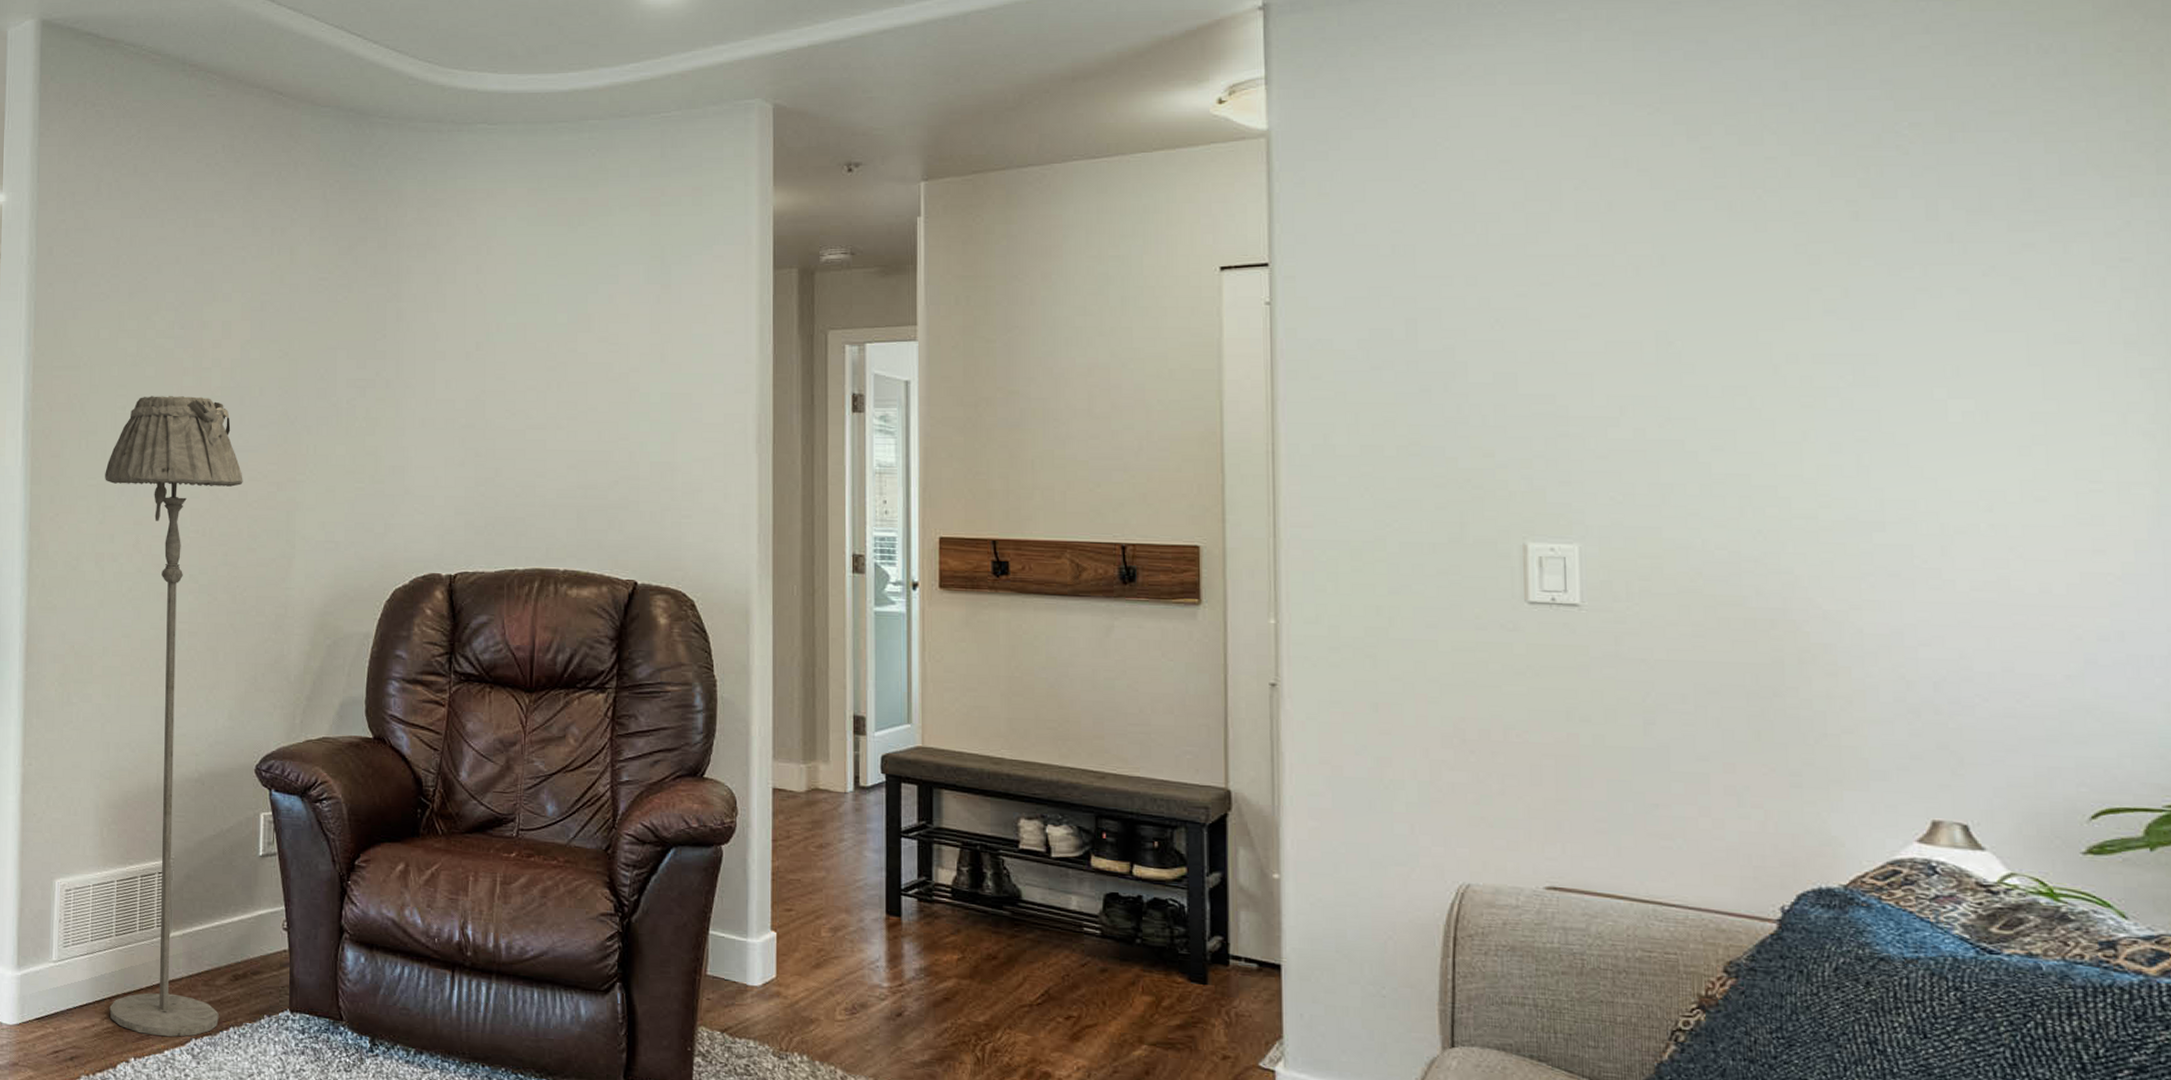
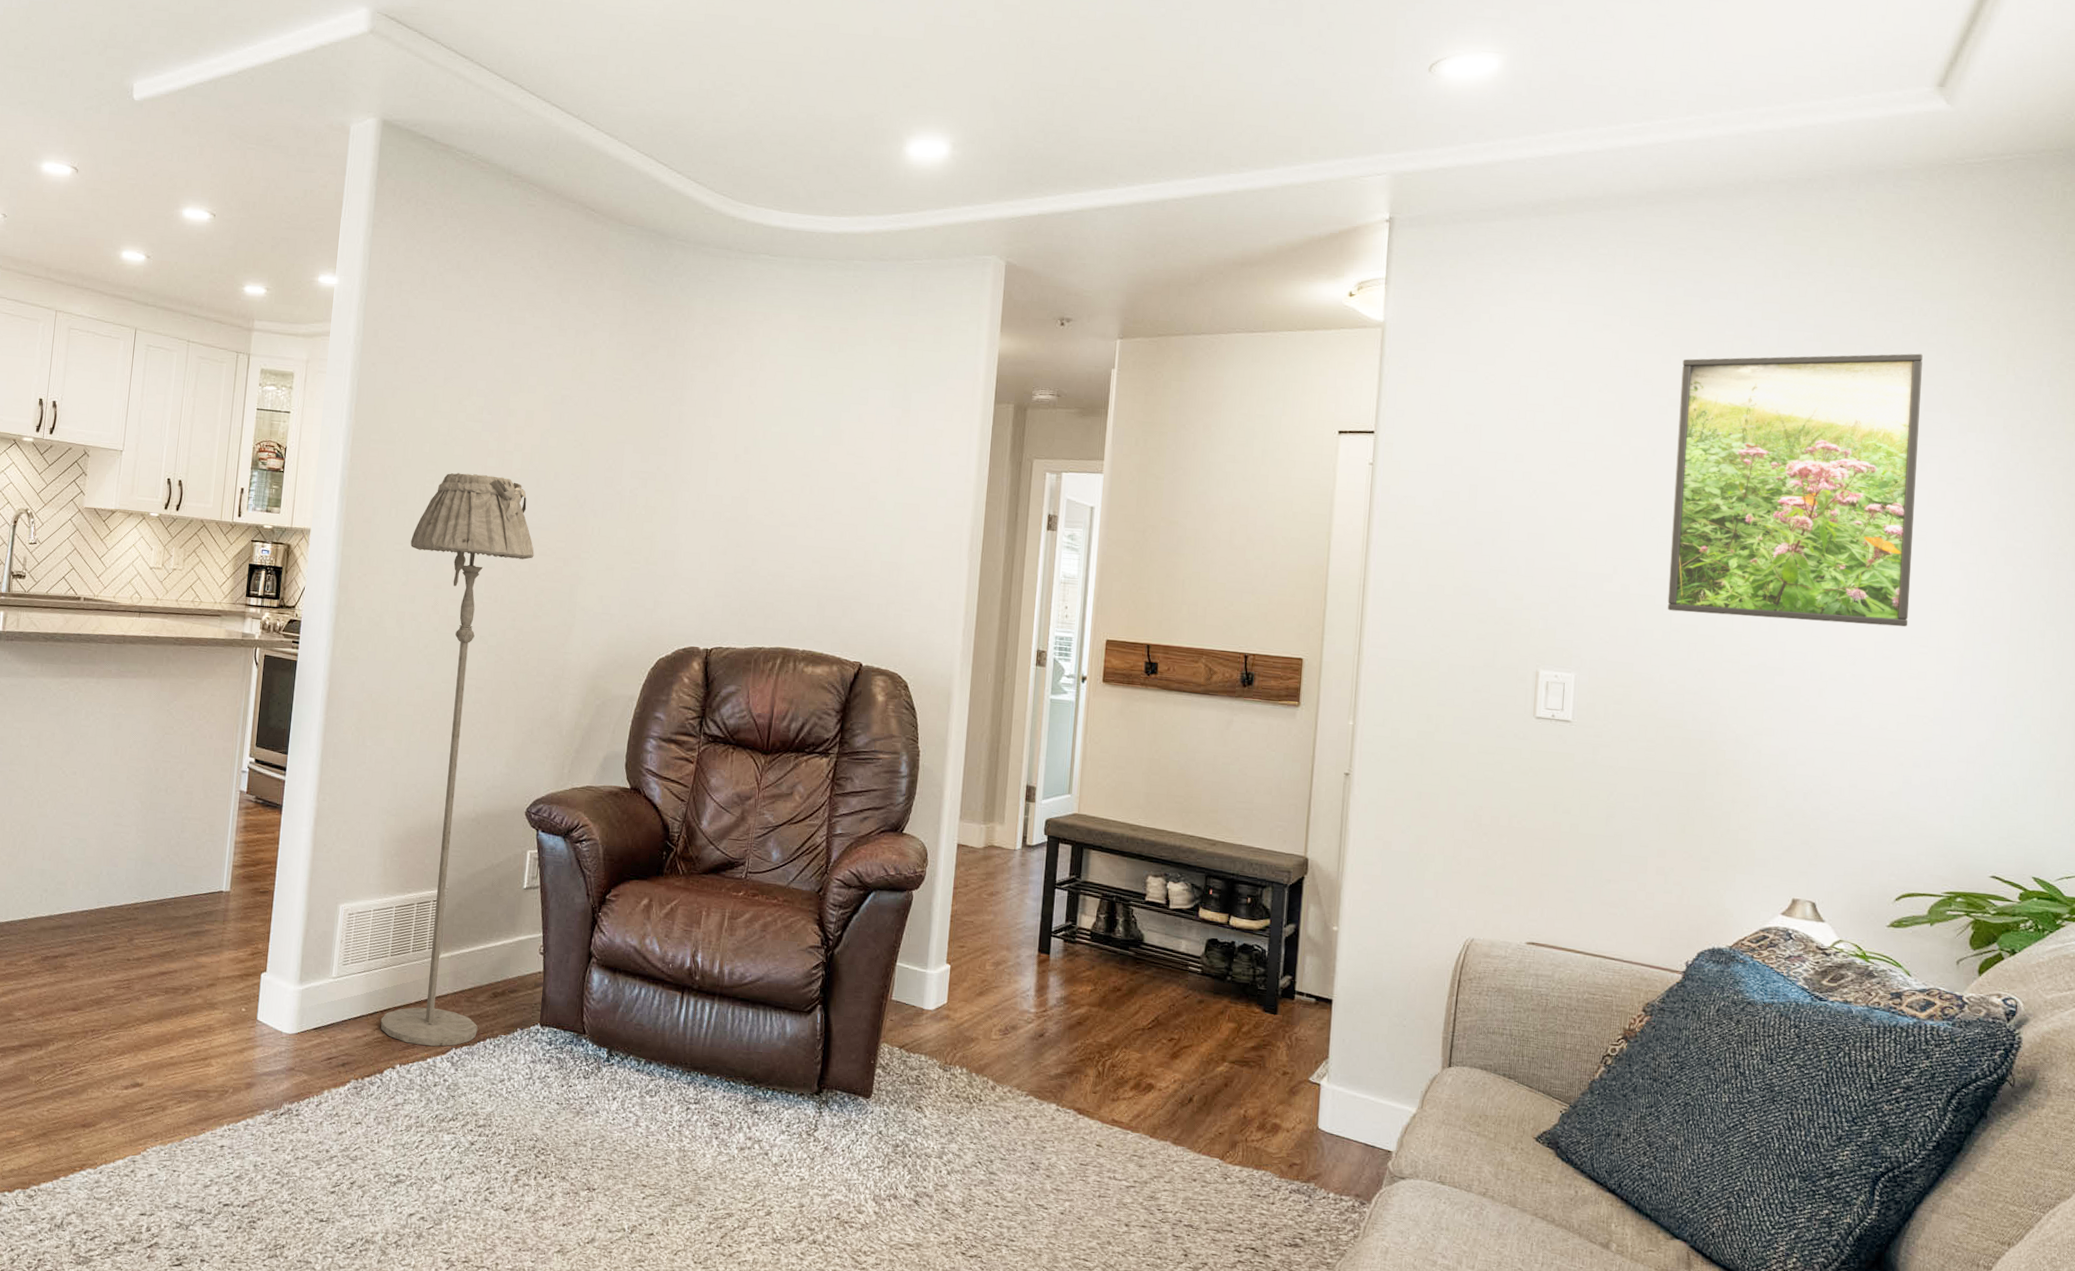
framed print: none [1691,102,2068,459] -> present [1667,353,1923,627]

